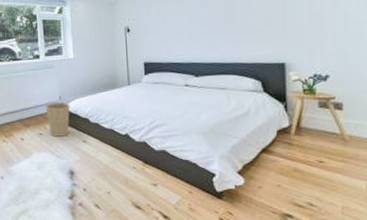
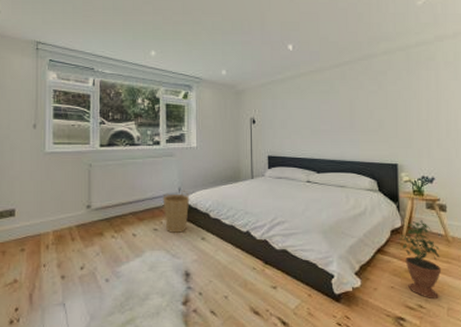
potted plant: none [285,119,336,197] -> present [398,220,442,298]

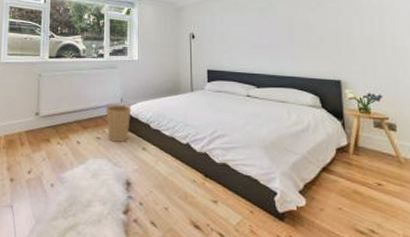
potted plant: present [398,220,442,298] -> none [344,139,395,224]

